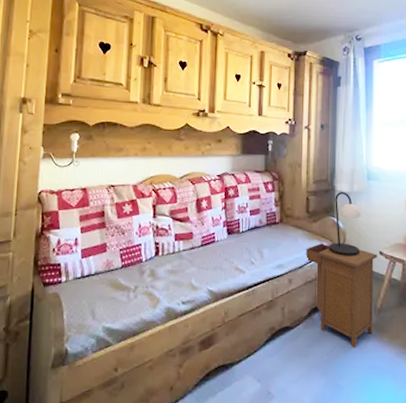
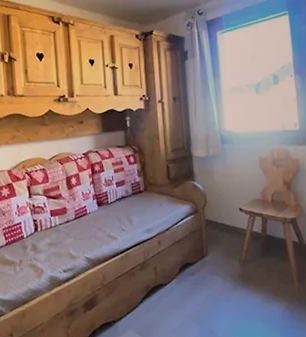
nightstand: present [306,243,377,347] -> none [171,206,240,297]
table lamp: present [329,191,361,257] -> none [192,156,222,216]

